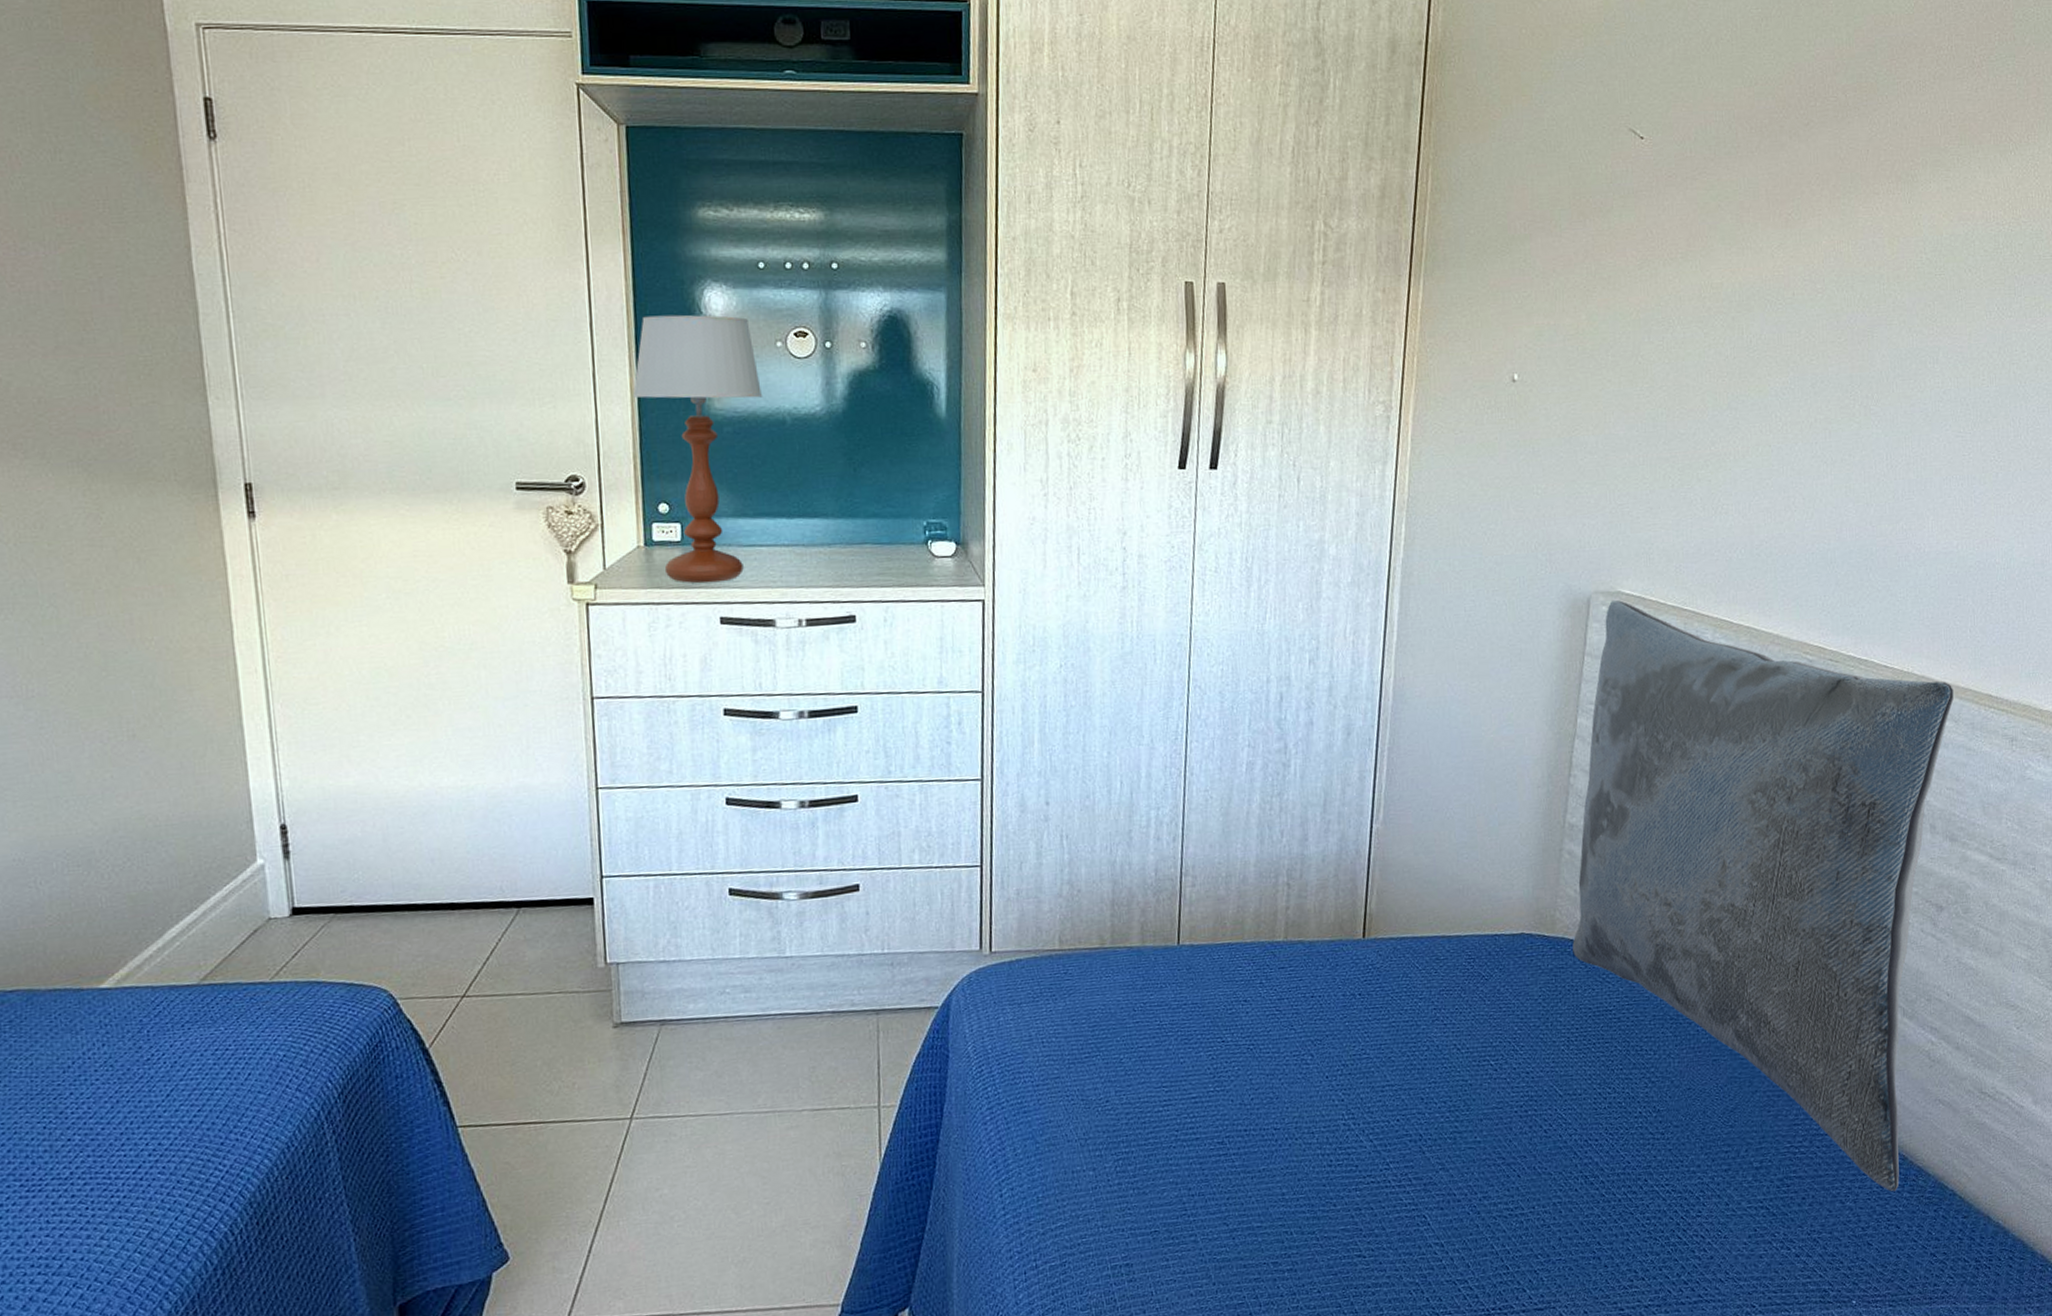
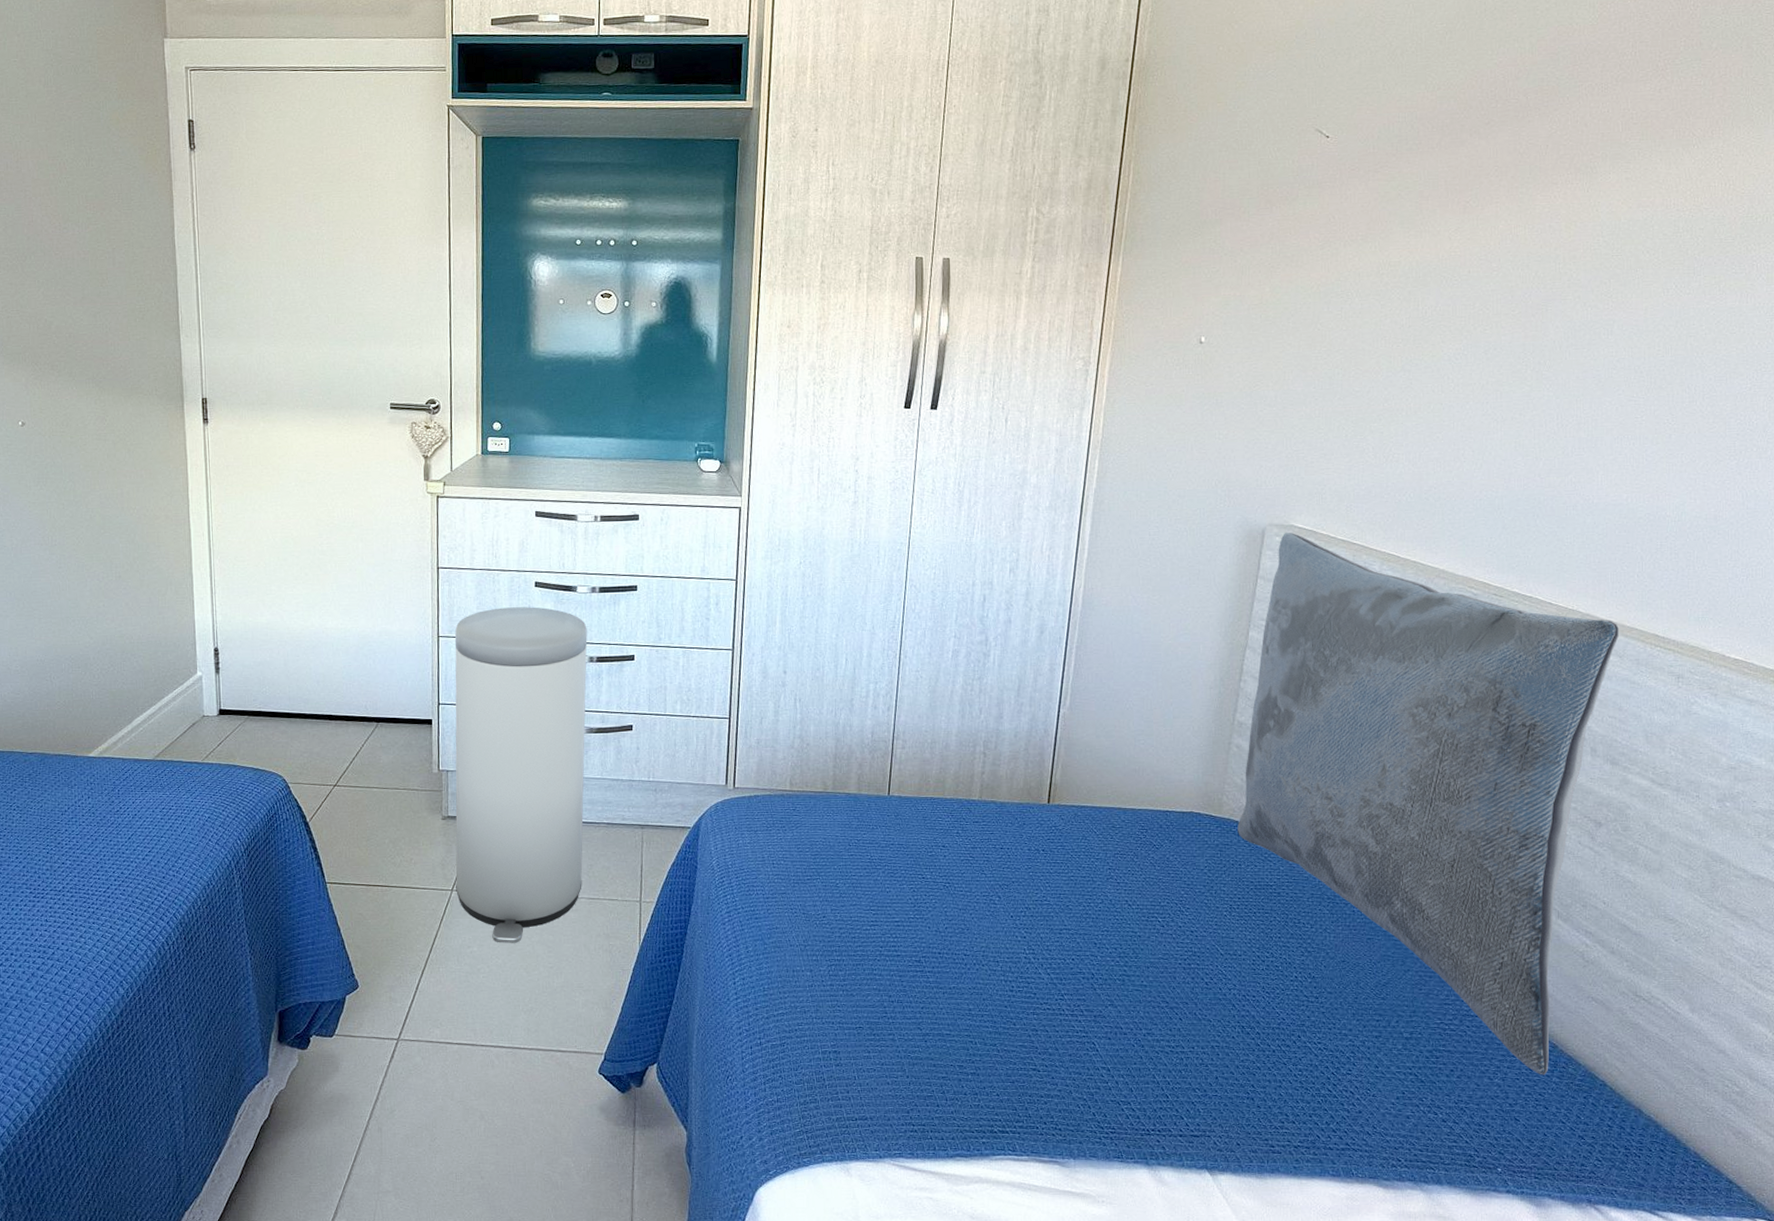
pedal bin: none [619,741,803,1180] -> present [454,607,588,943]
table lamp: present [632,314,764,584] -> none [478,279,576,485]

